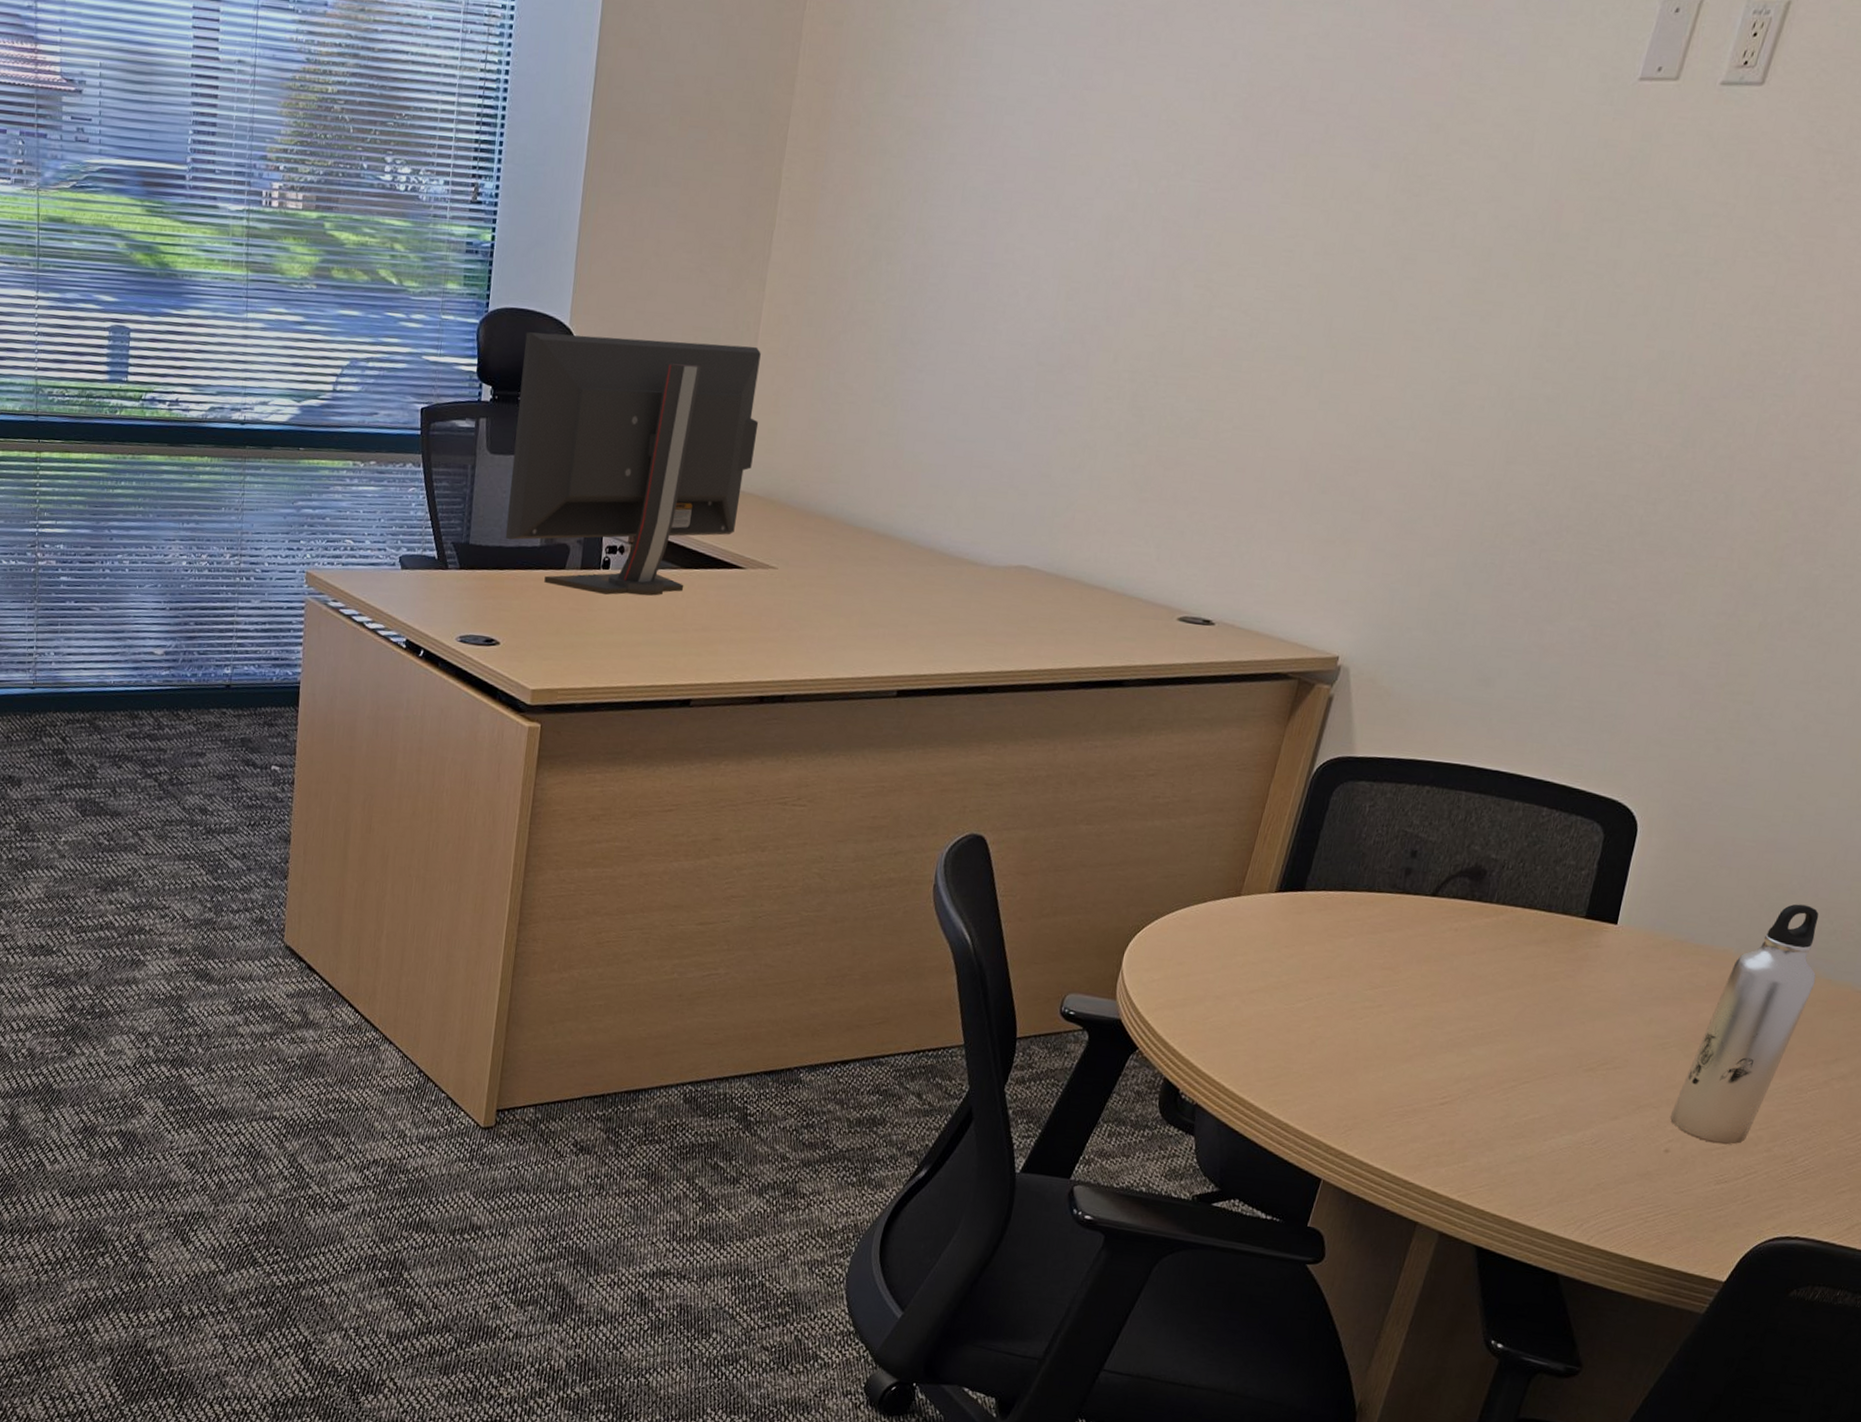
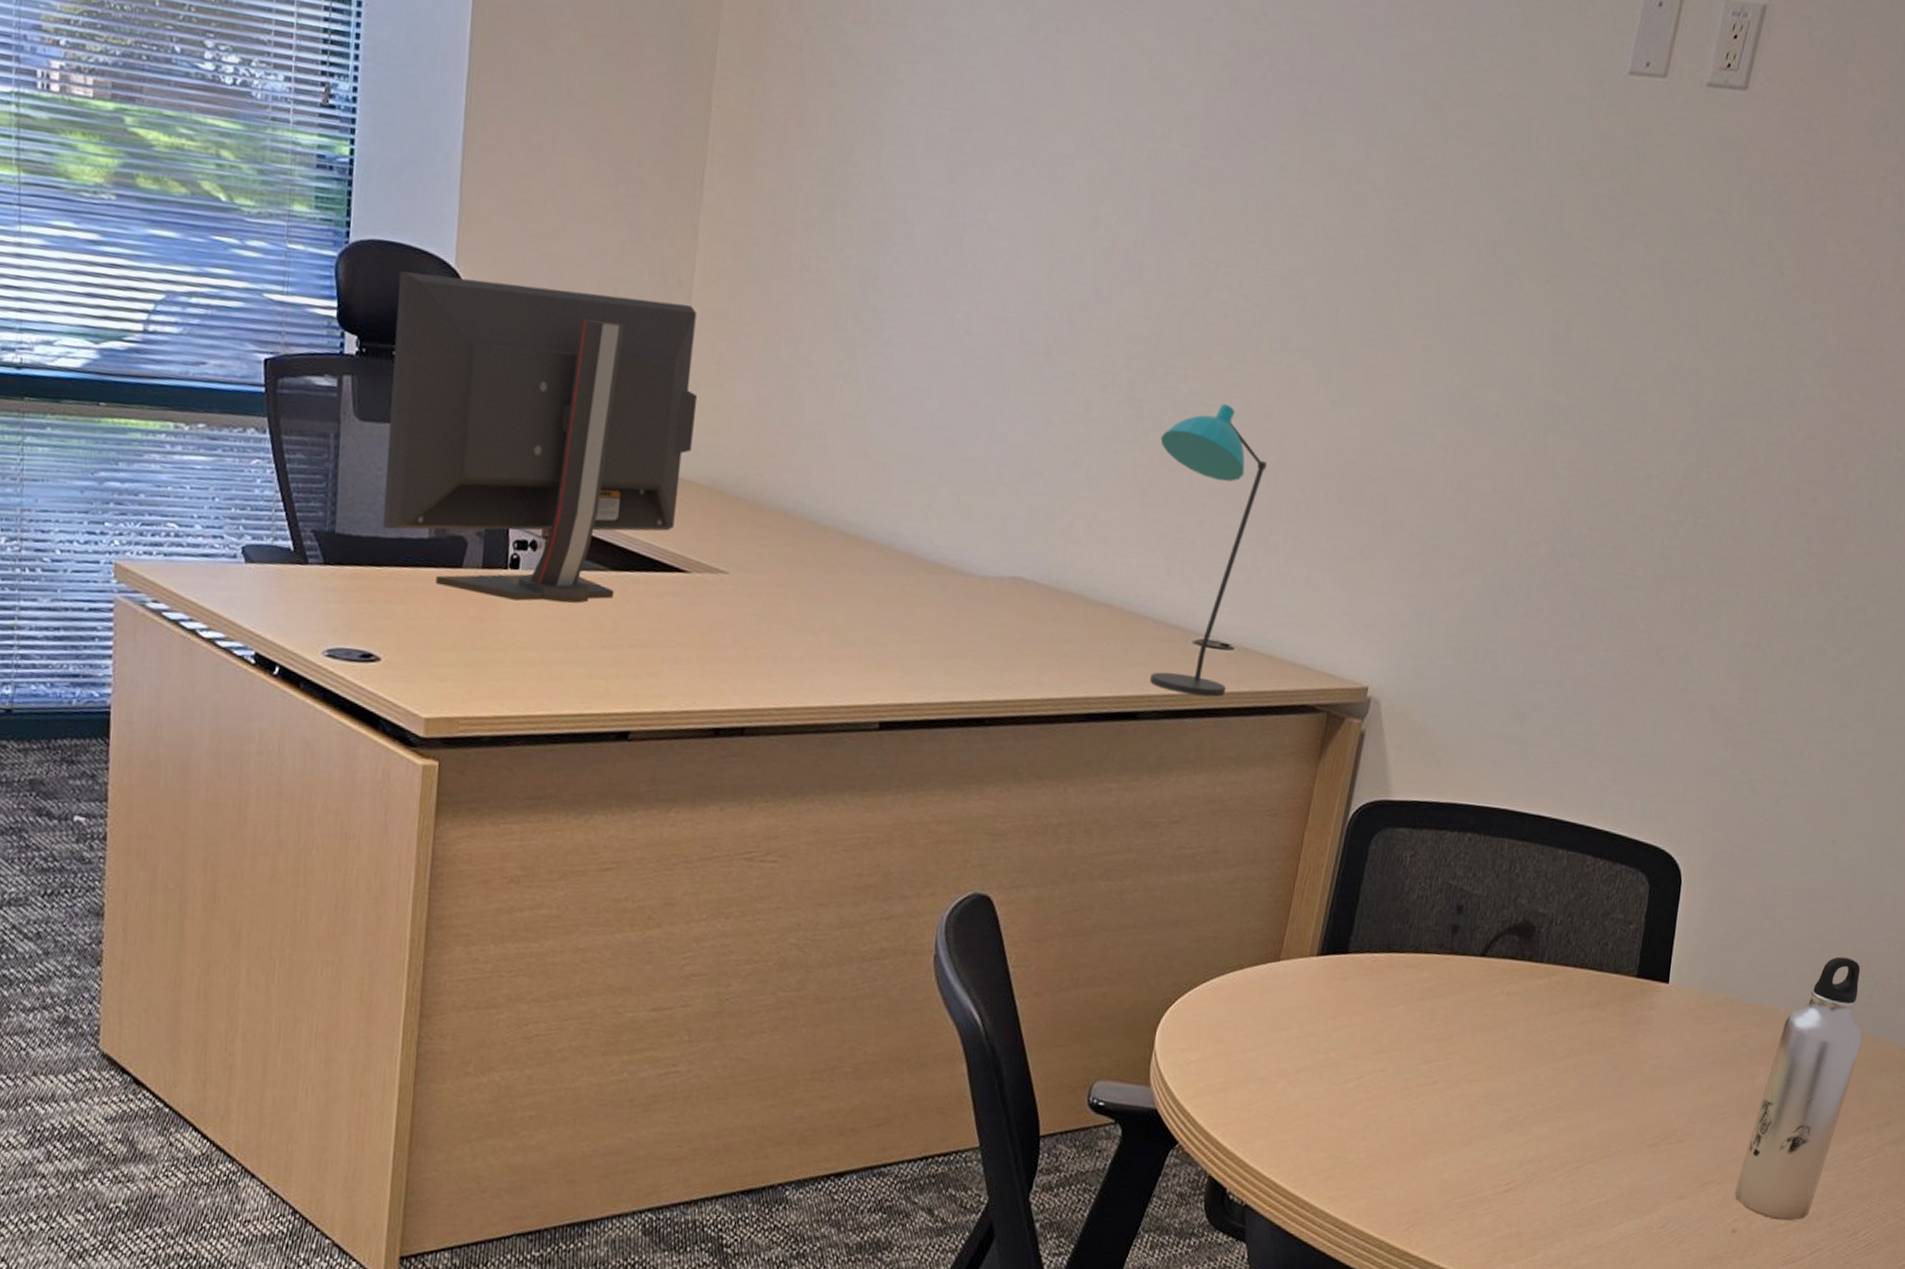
desk lamp: none [1136,409,1256,667] -> present [1150,404,1267,698]

